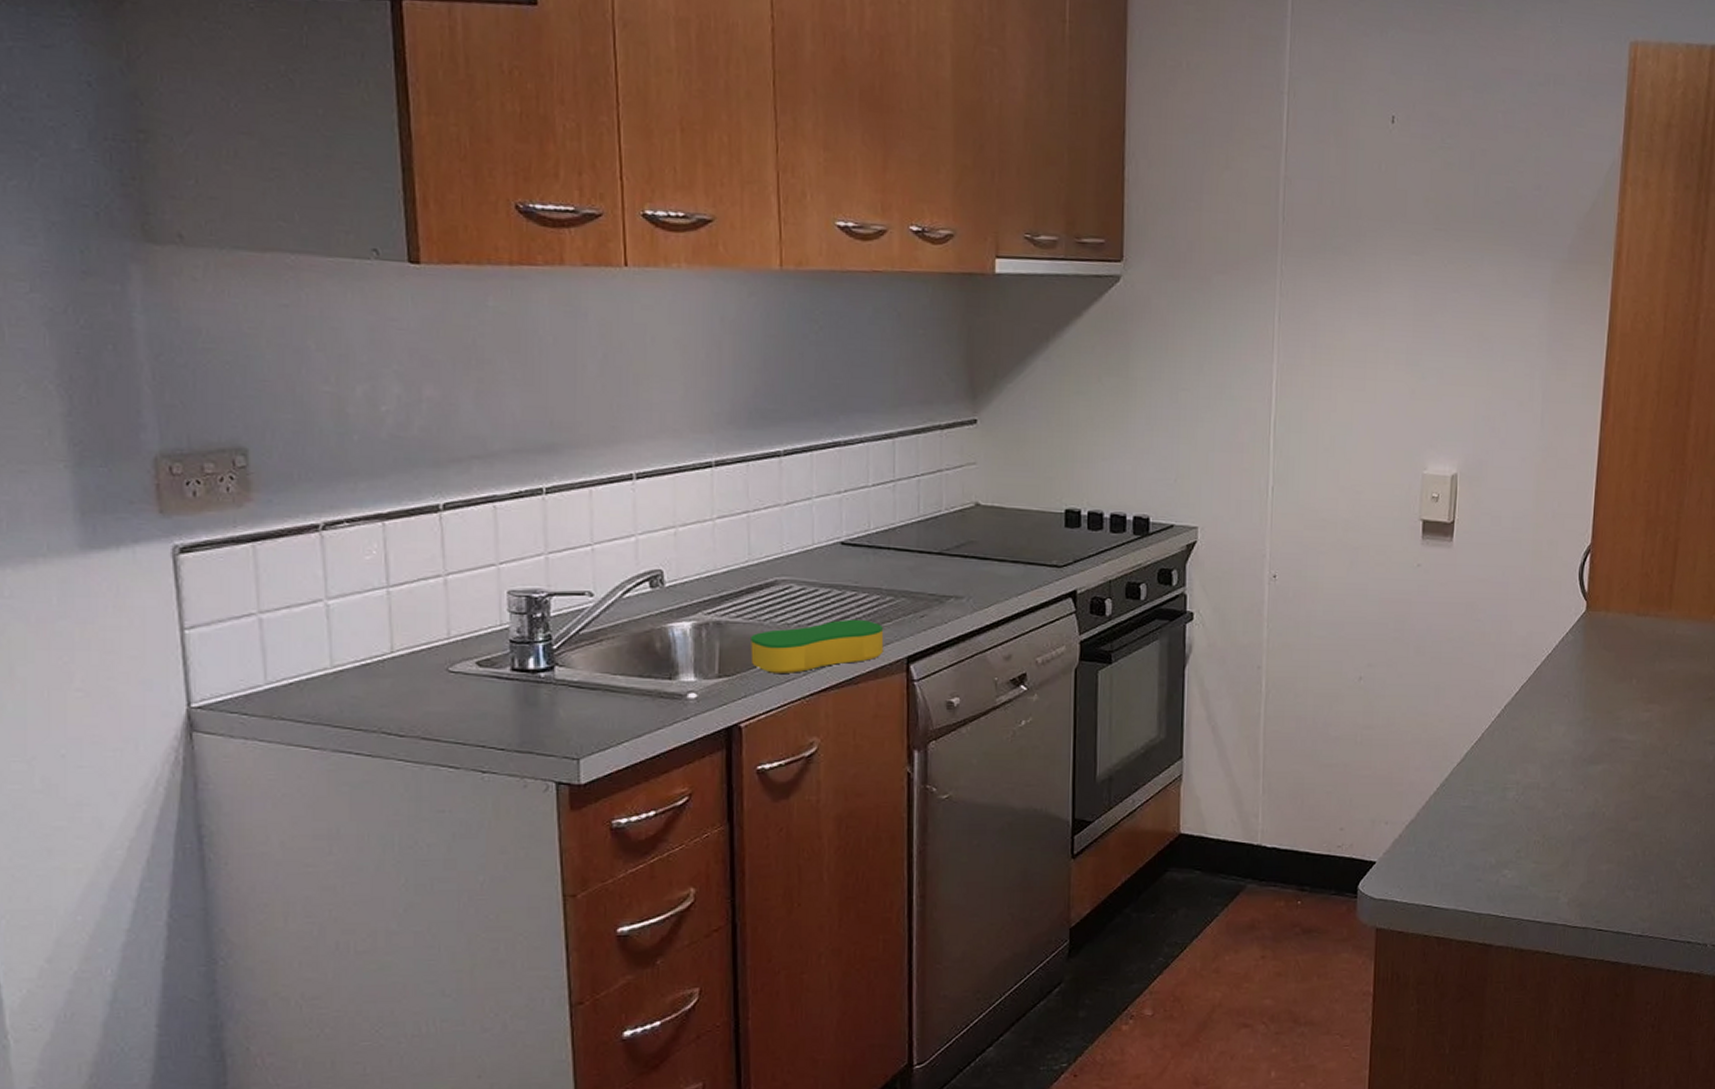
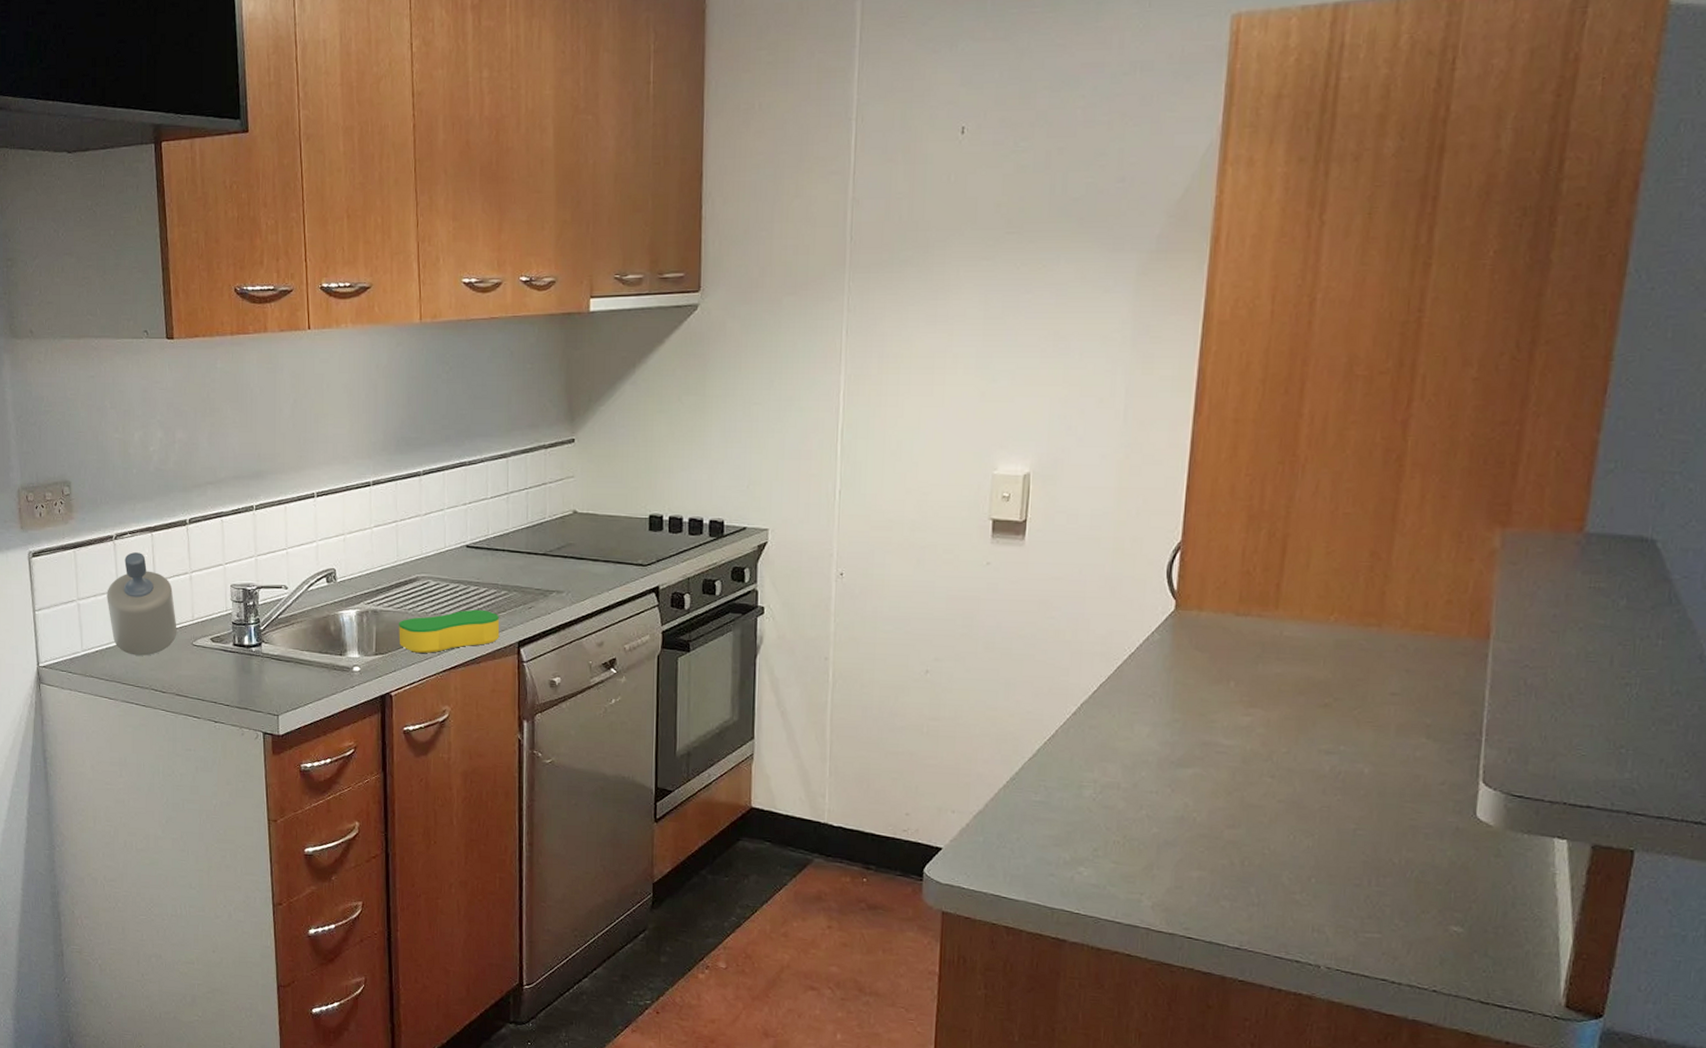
soap dispenser: none [308,548,424,688] -> present [107,552,177,656]

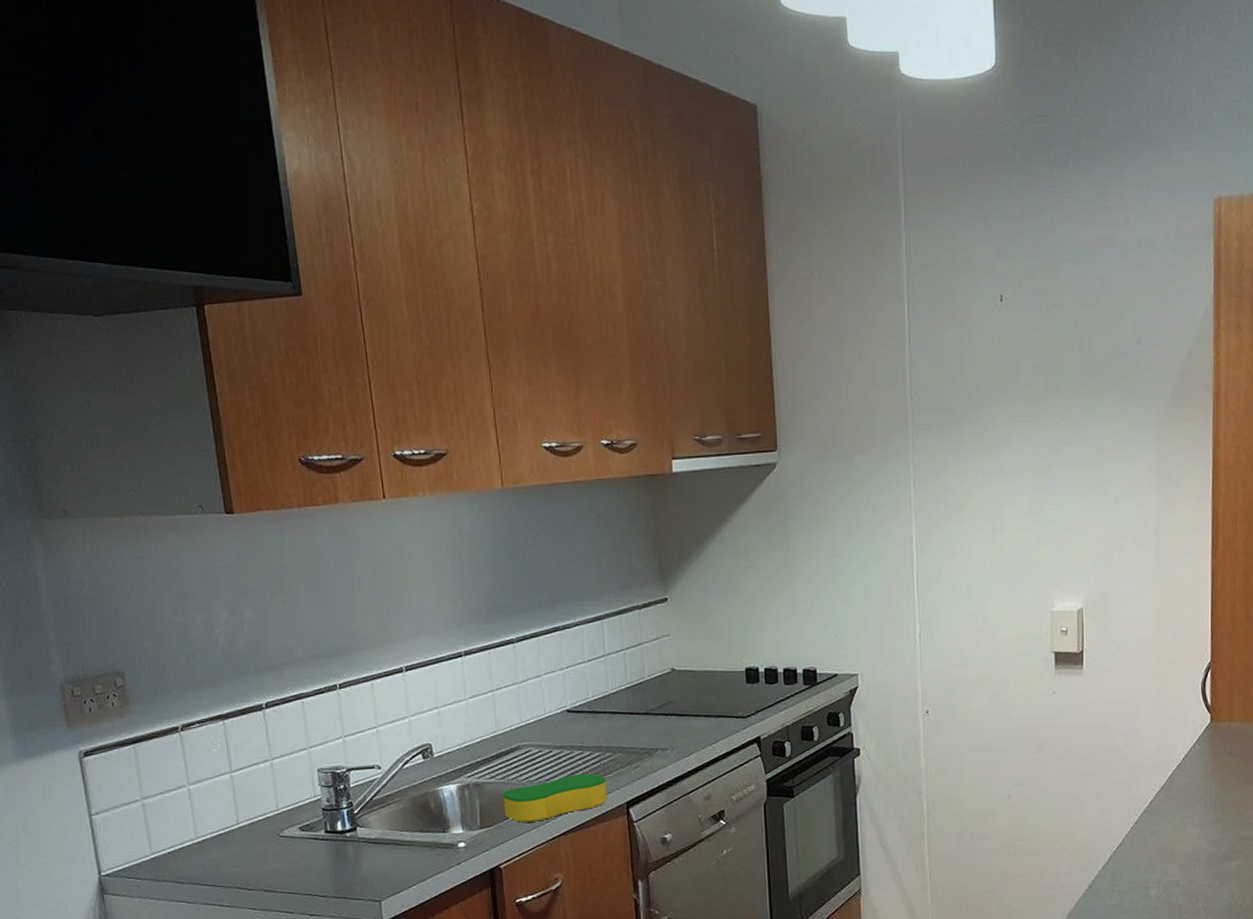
soap dispenser: present [107,552,177,656] -> none [175,743,261,853]

